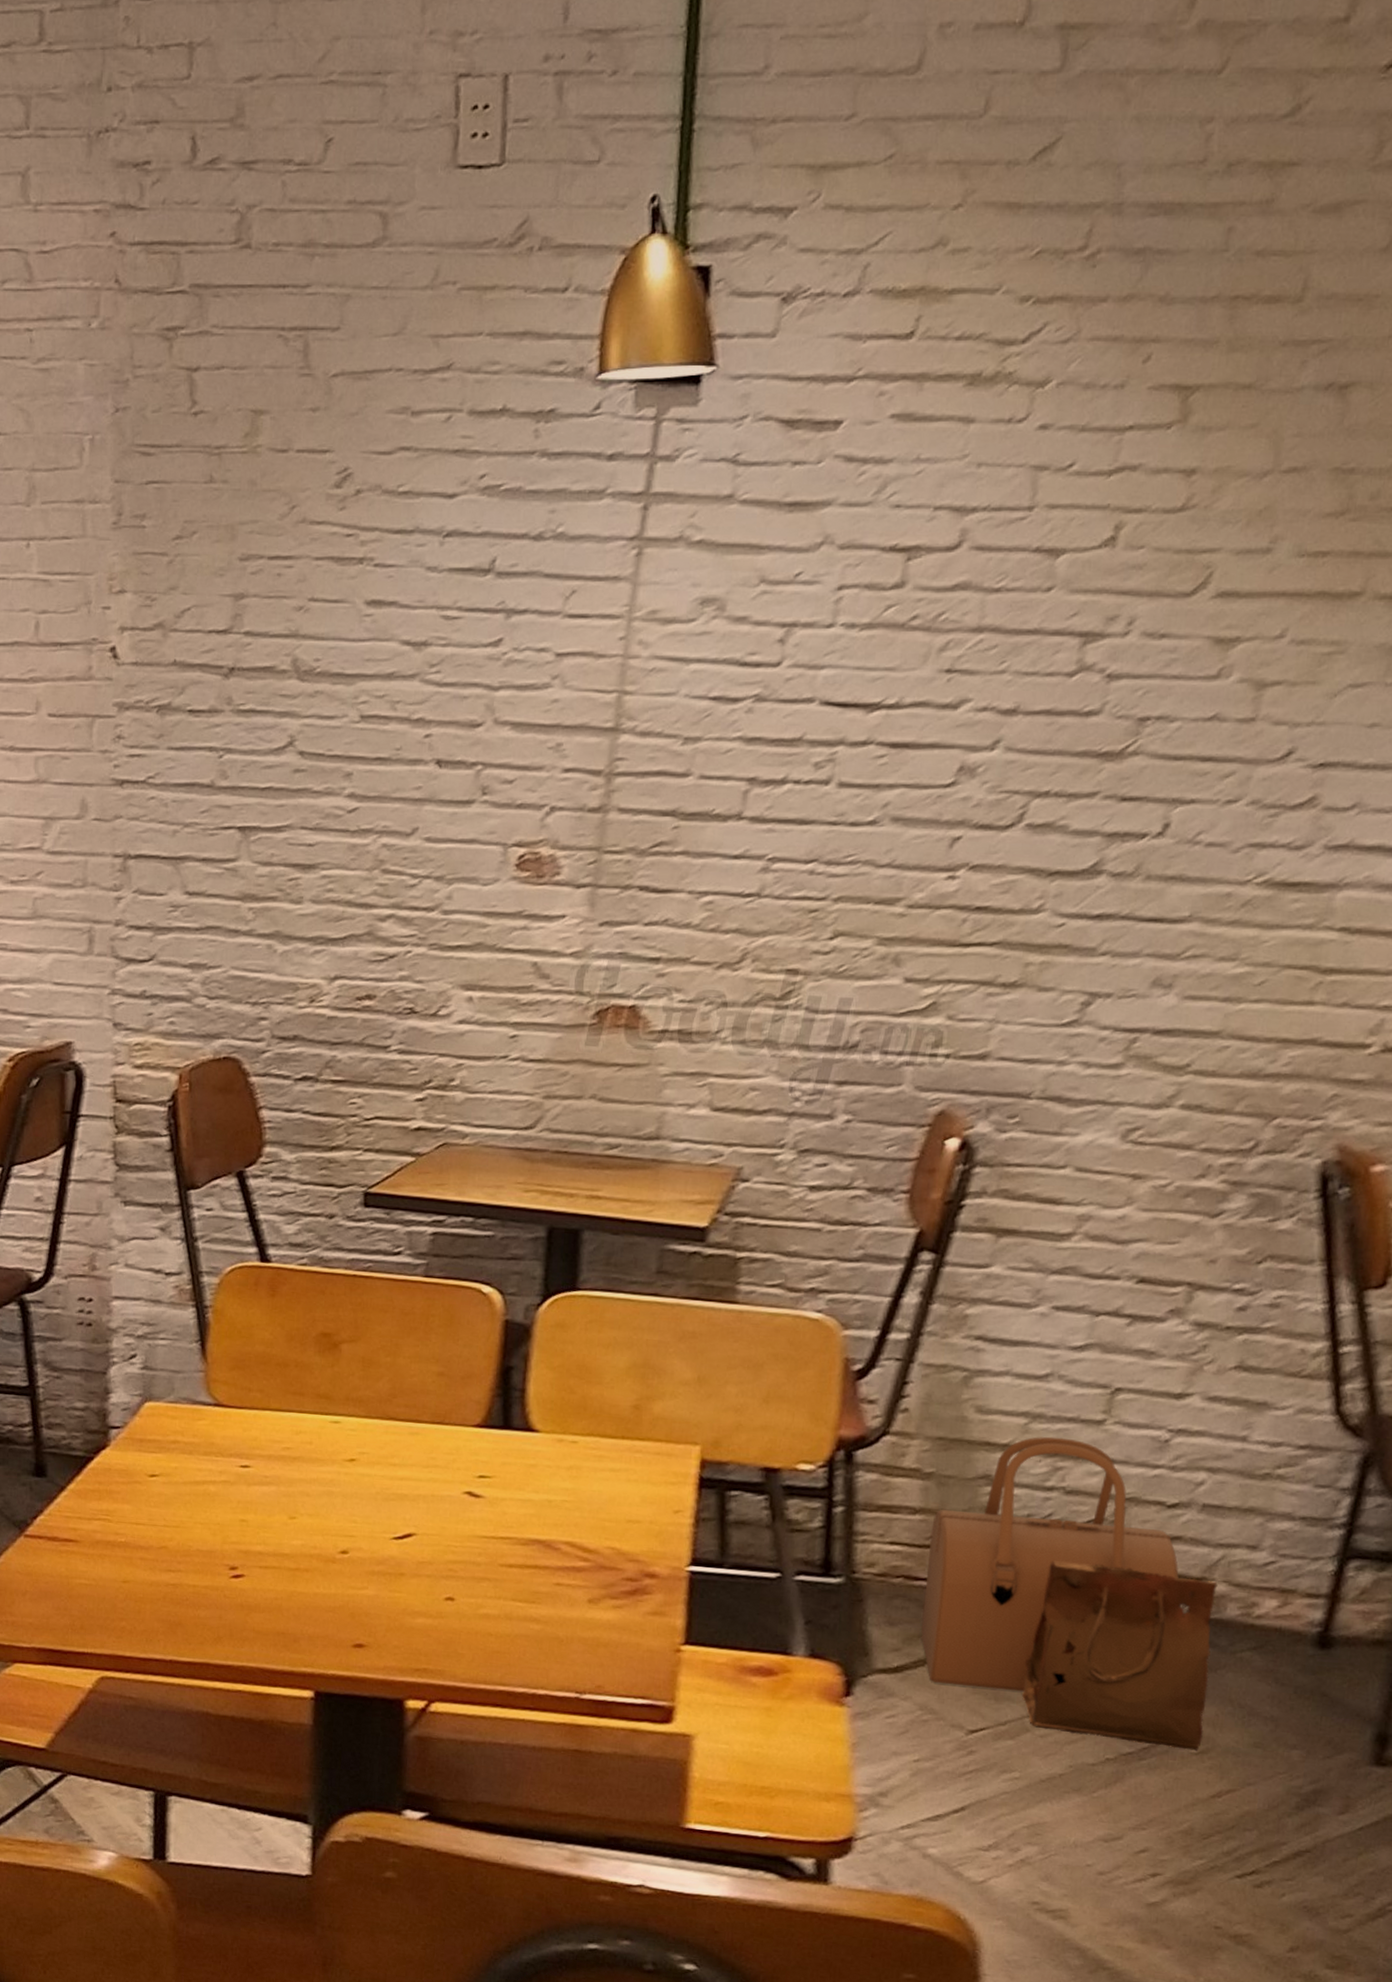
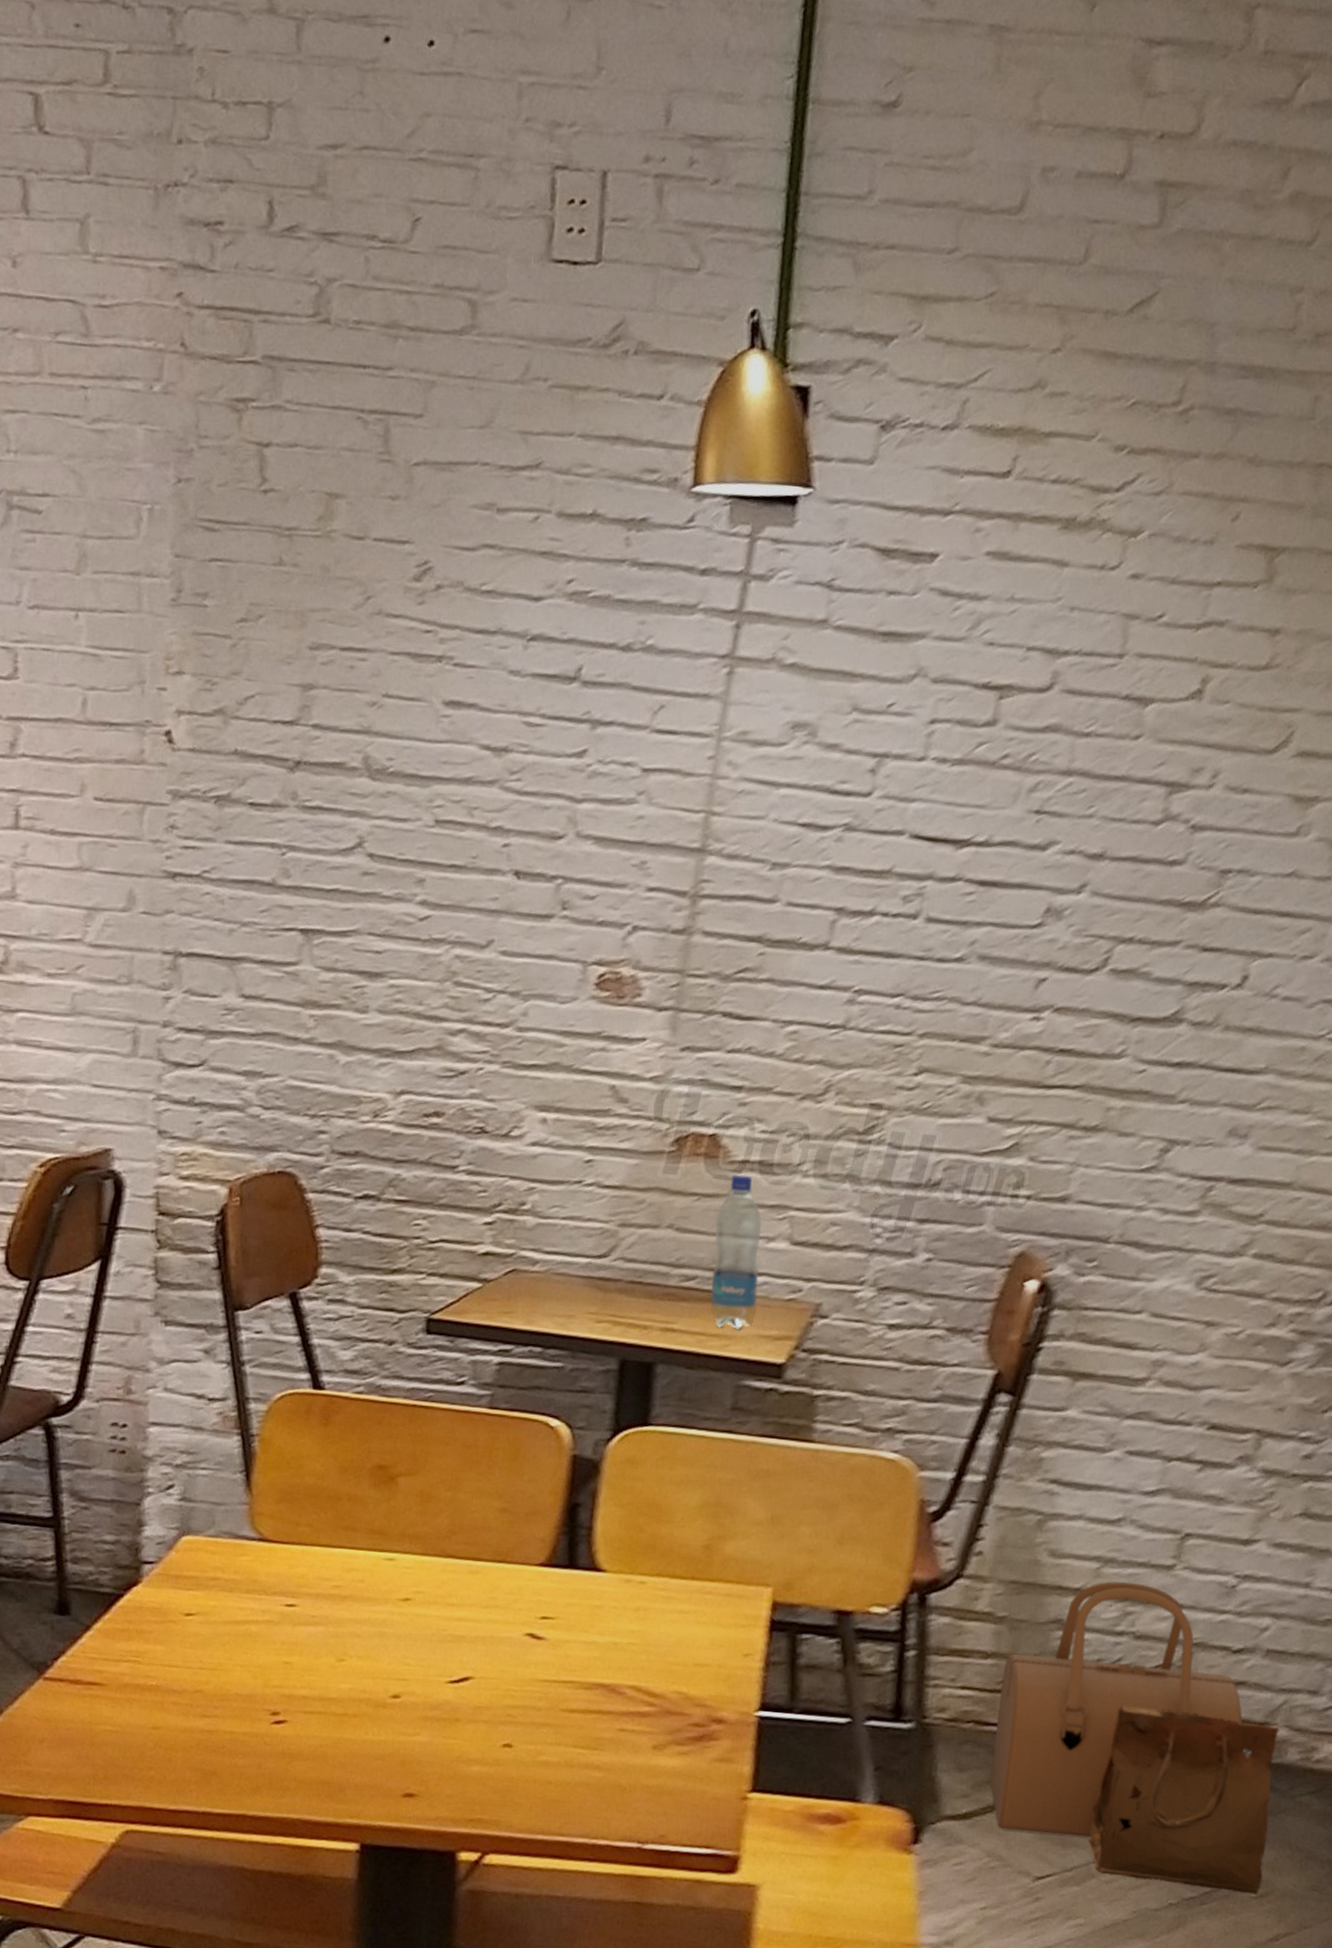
bottle: none [633,1044,682,1195] -> present [710,1174,762,1329]

